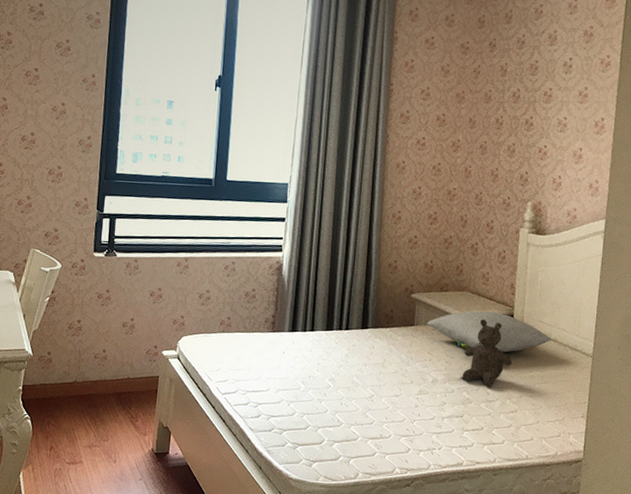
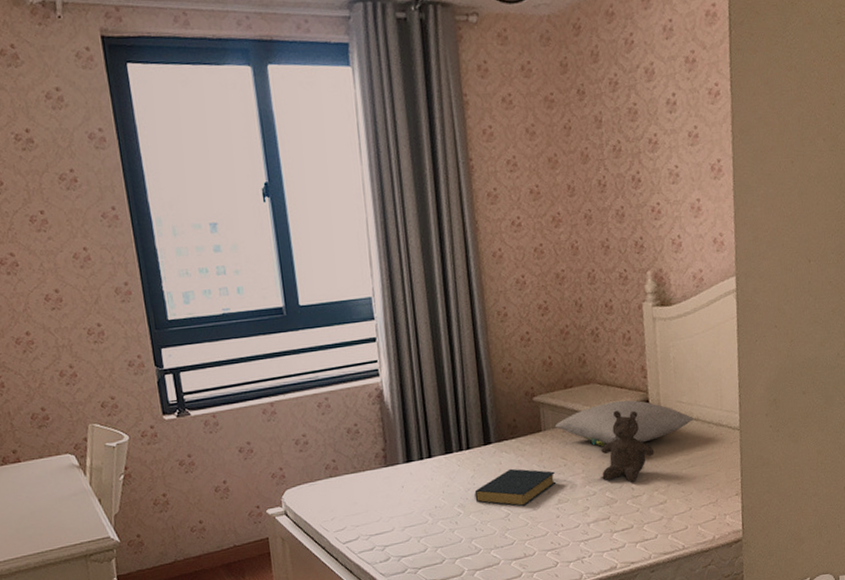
hardback book: none [345,354,421,391] -> present [474,468,557,507]

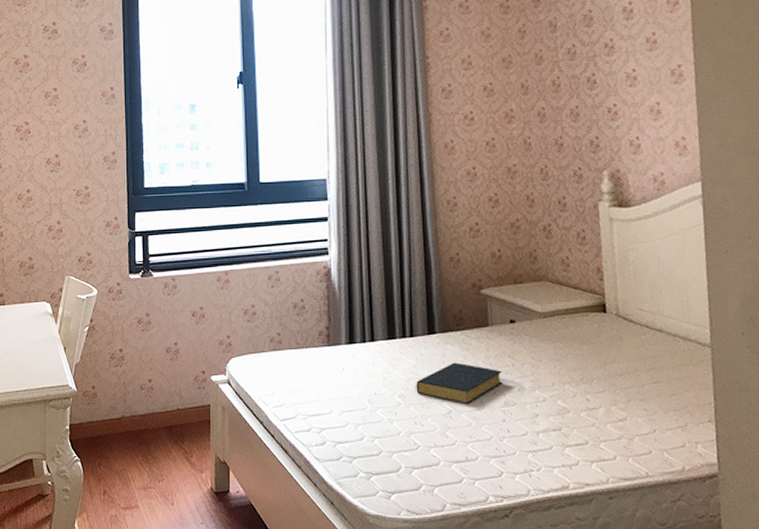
pillow: present [555,400,694,446] -> none [503,302,657,350]
teddy bear: present [601,410,655,482] -> none [553,311,612,392]

